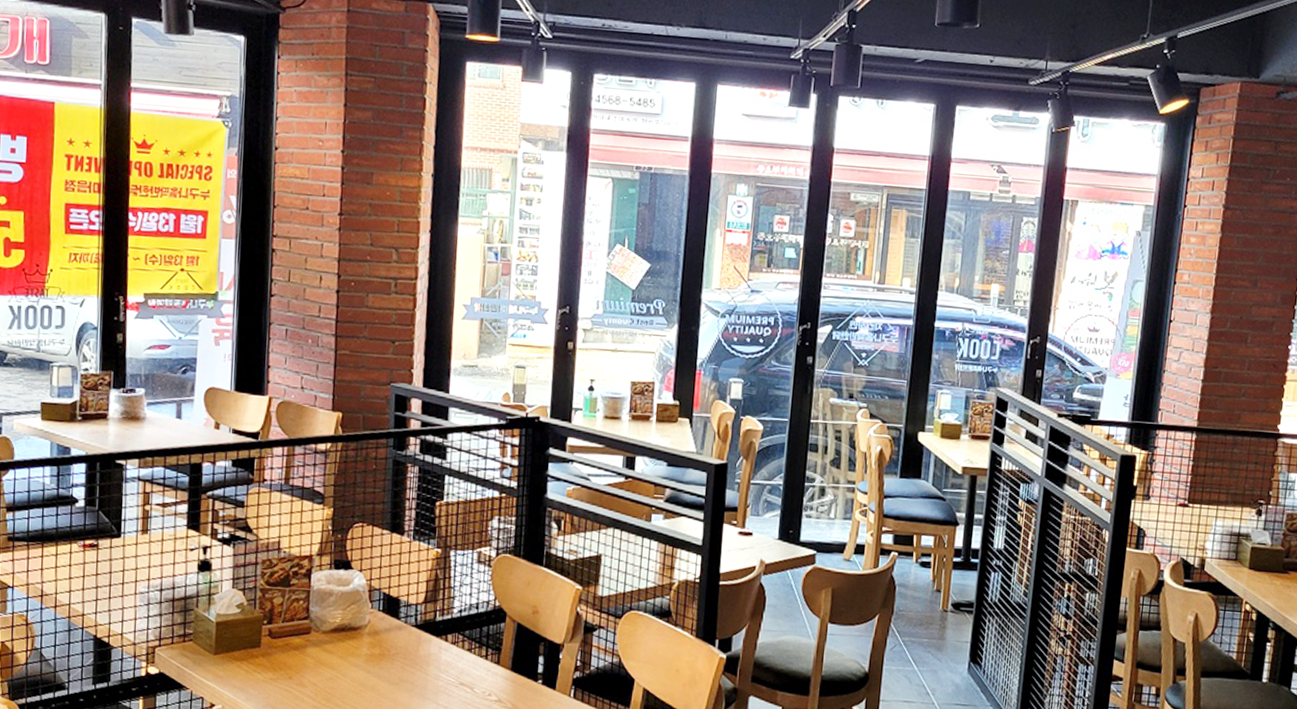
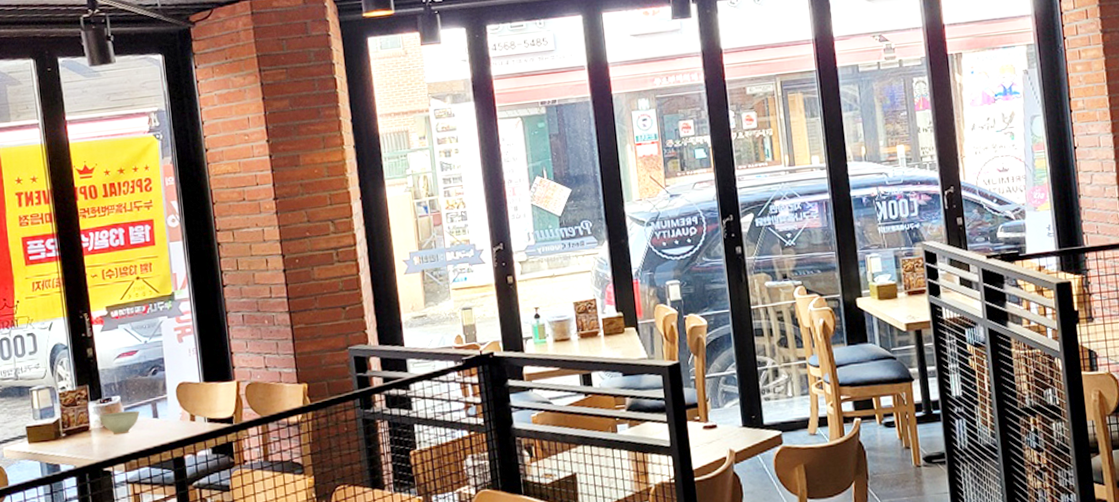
bowl: none [119,404,163,430] -> present [99,410,140,435]

